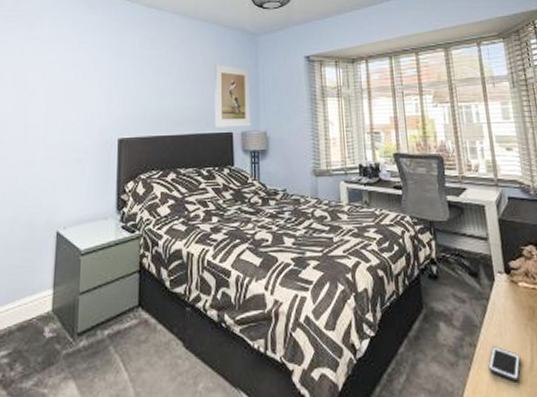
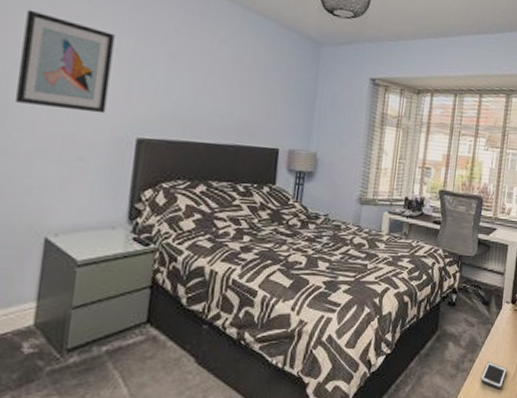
wall art: none [33,51,97,123] -> present [16,9,115,114]
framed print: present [215,64,252,127] -> none [260,69,308,145]

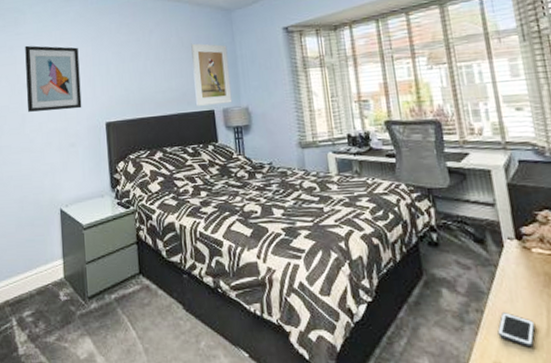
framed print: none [260,69,308,145] -> present [191,43,233,106]

